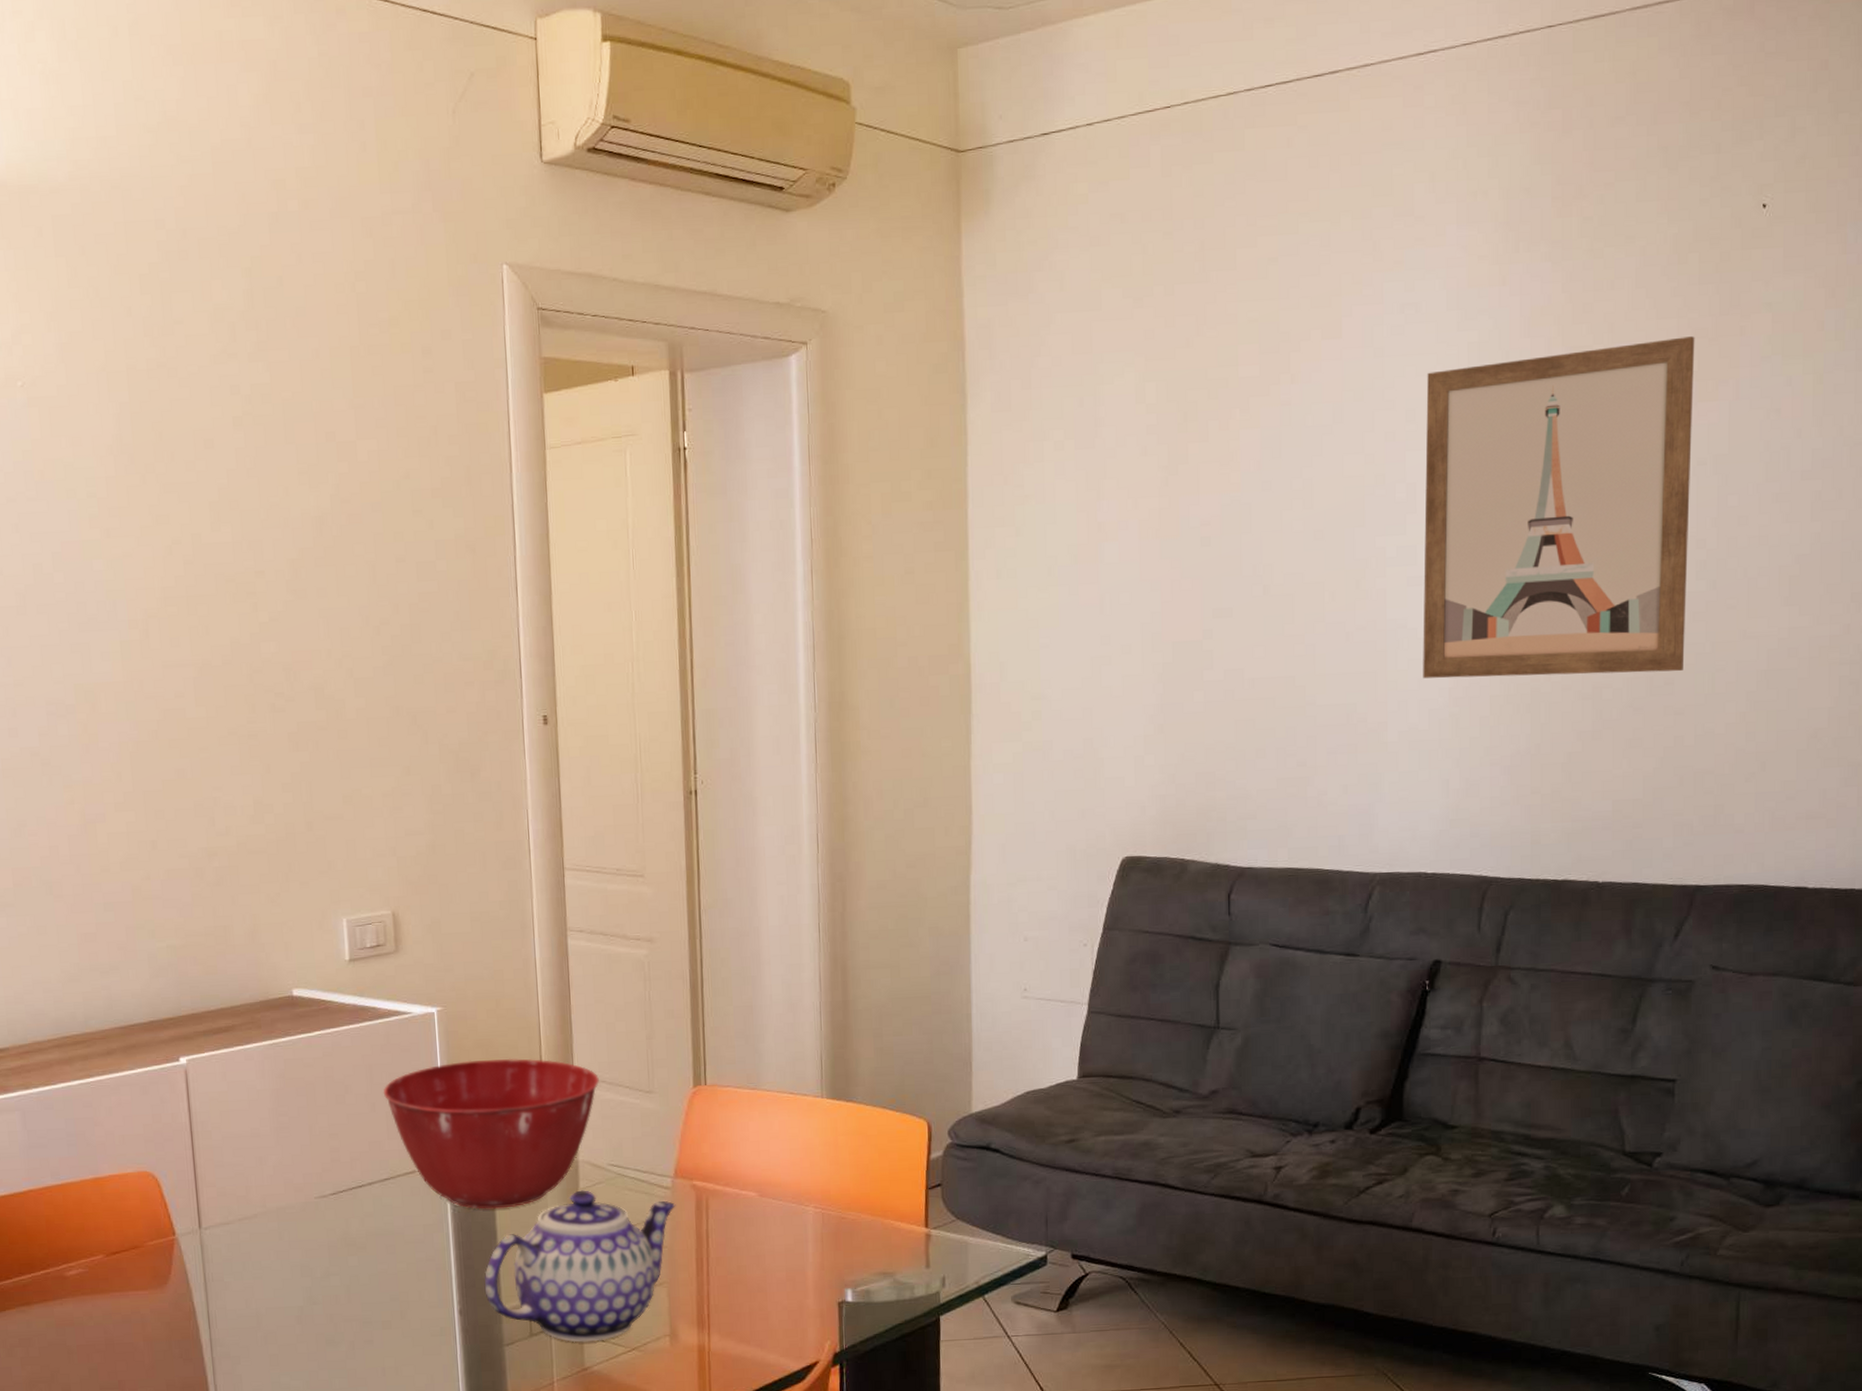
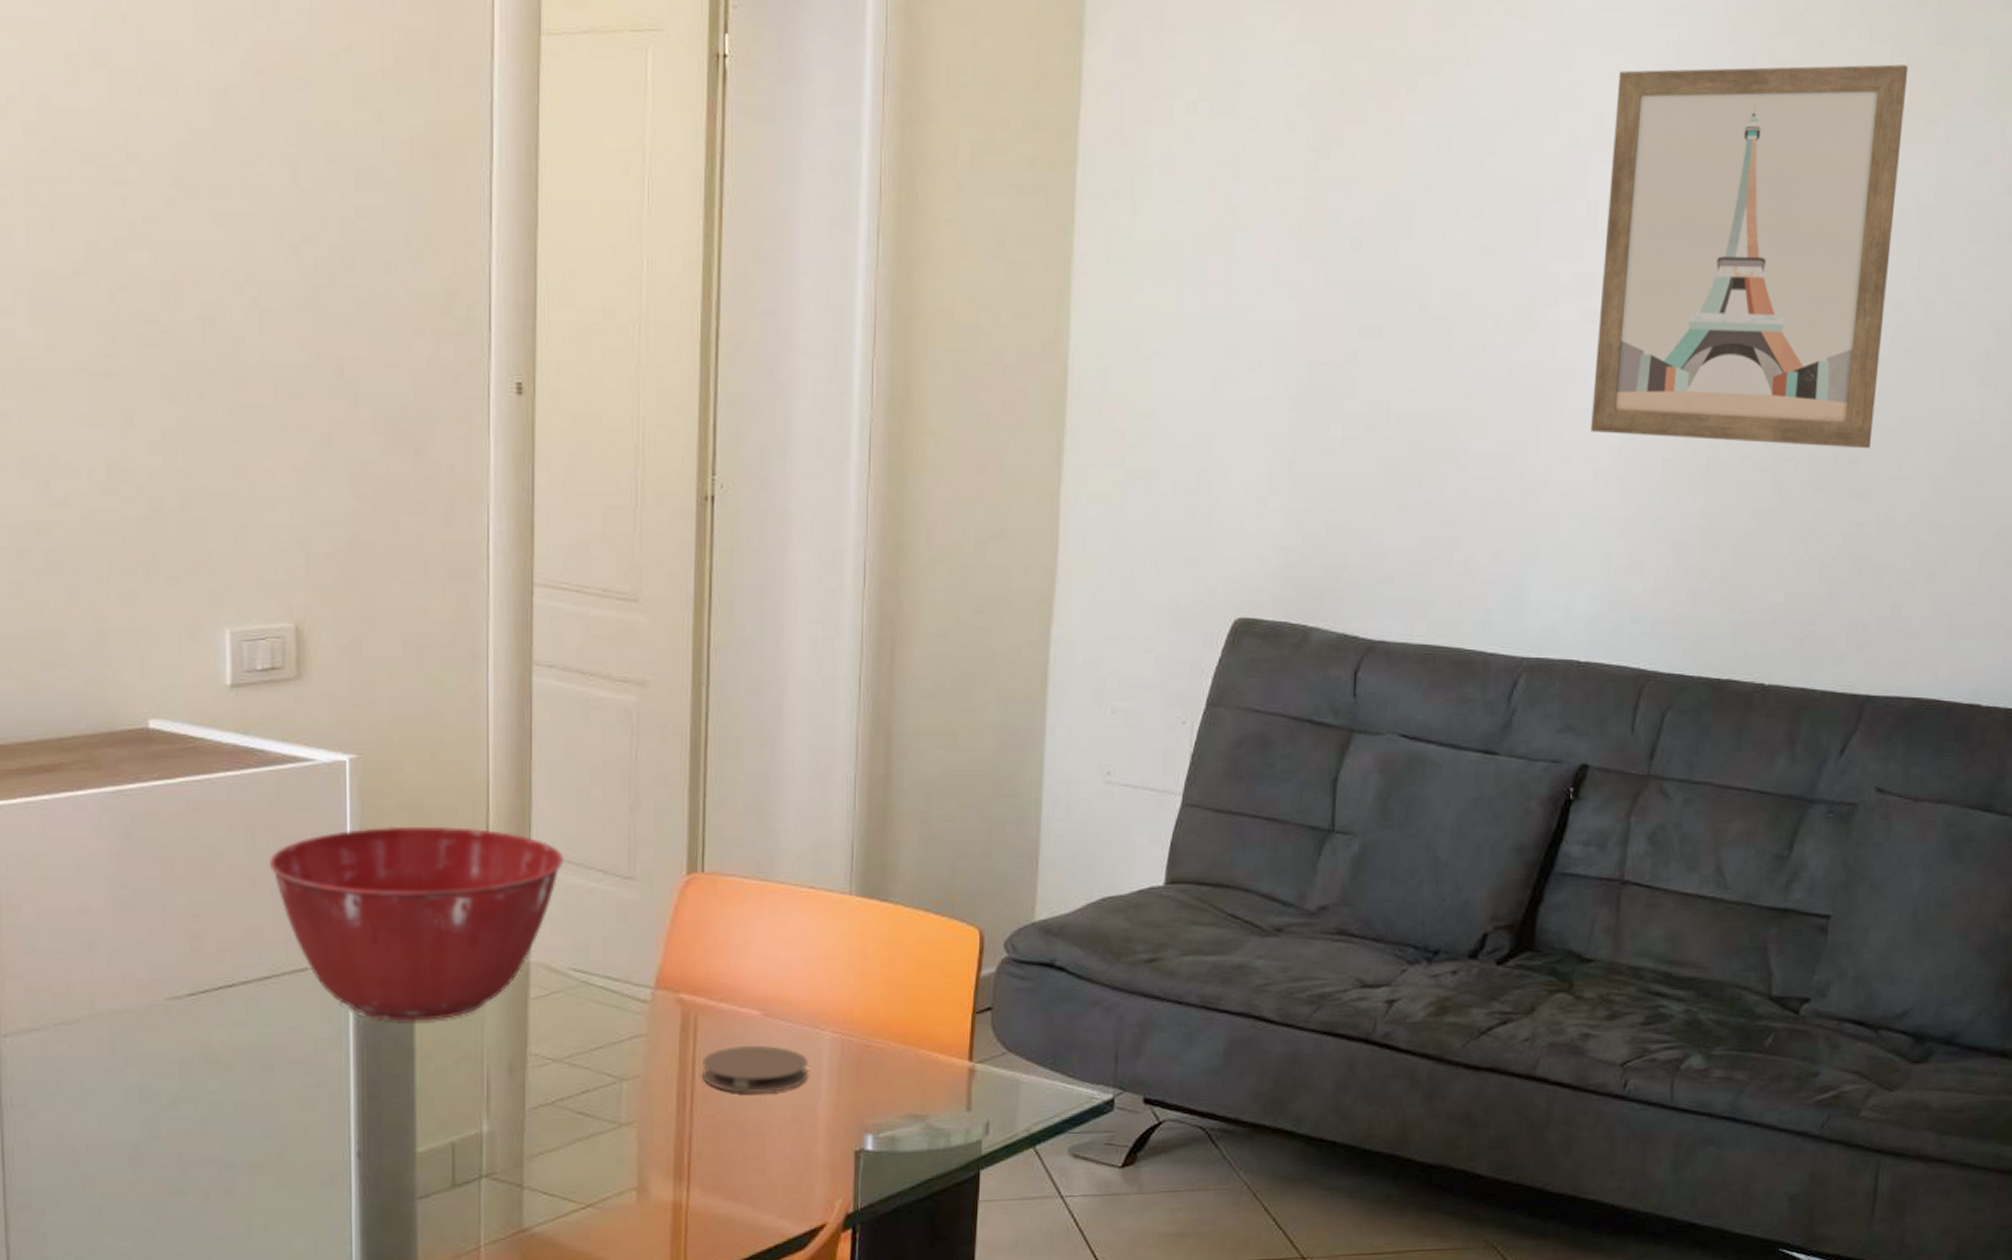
teapot: present [484,1190,676,1343] -> none [393,1000,655,1197]
coaster: none [714,1220,797,1259] -> present [701,1046,809,1094]

